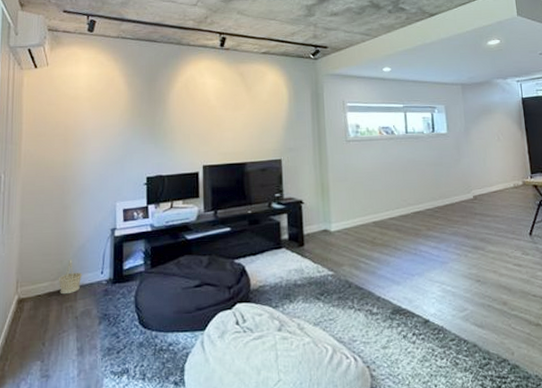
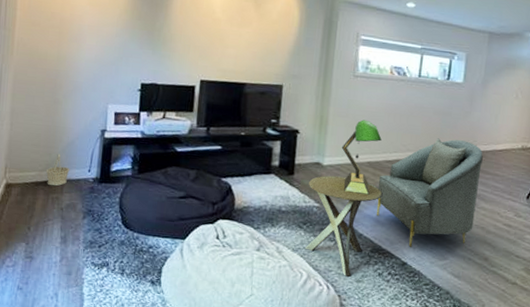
side table: none [320,240,393,344] -> present [304,175,383,277]
table lamp: none [345,181,382,256] -> present [341,120,382,195]
armchair: none [387,187,486,304] -> present [376,138,483,248]

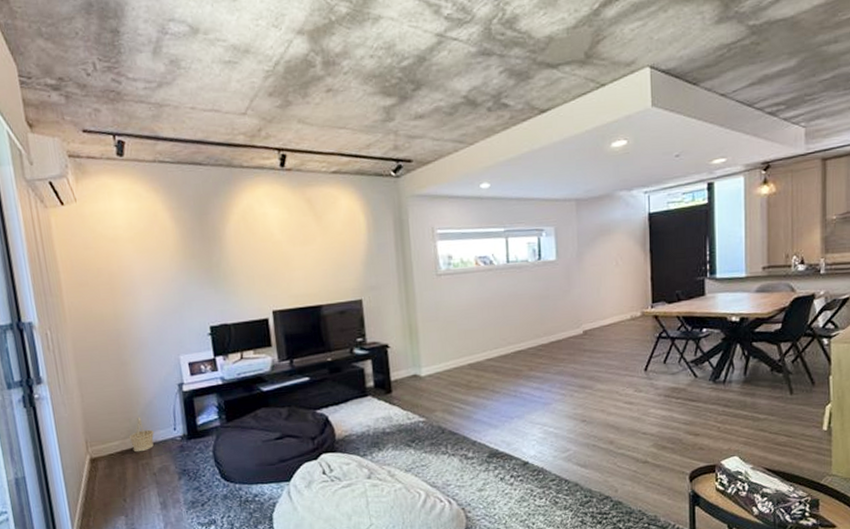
side table: present [304,175,383,277] -> none [409,385,490,488]
table lamp: present [341,120,382,195] -> none [437,320,479,400]
armchair: present [376,138,483,248] -> none [484,322,592,446]

